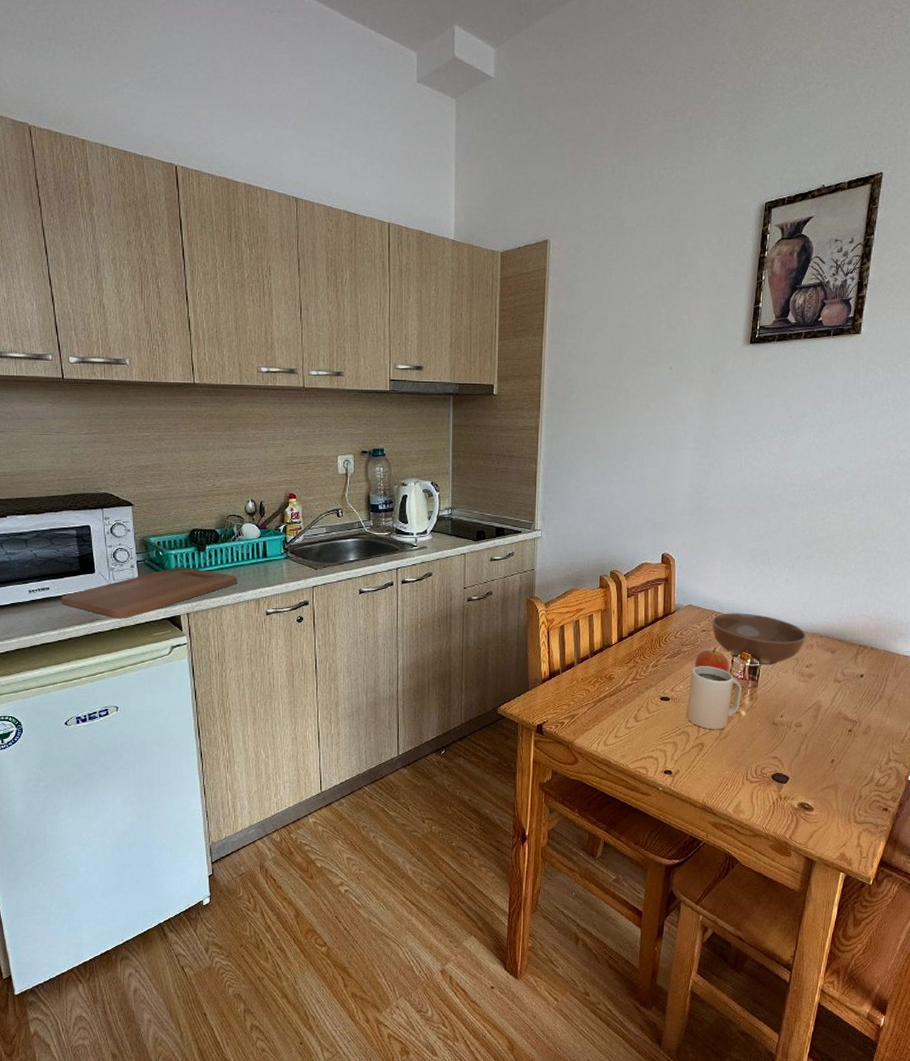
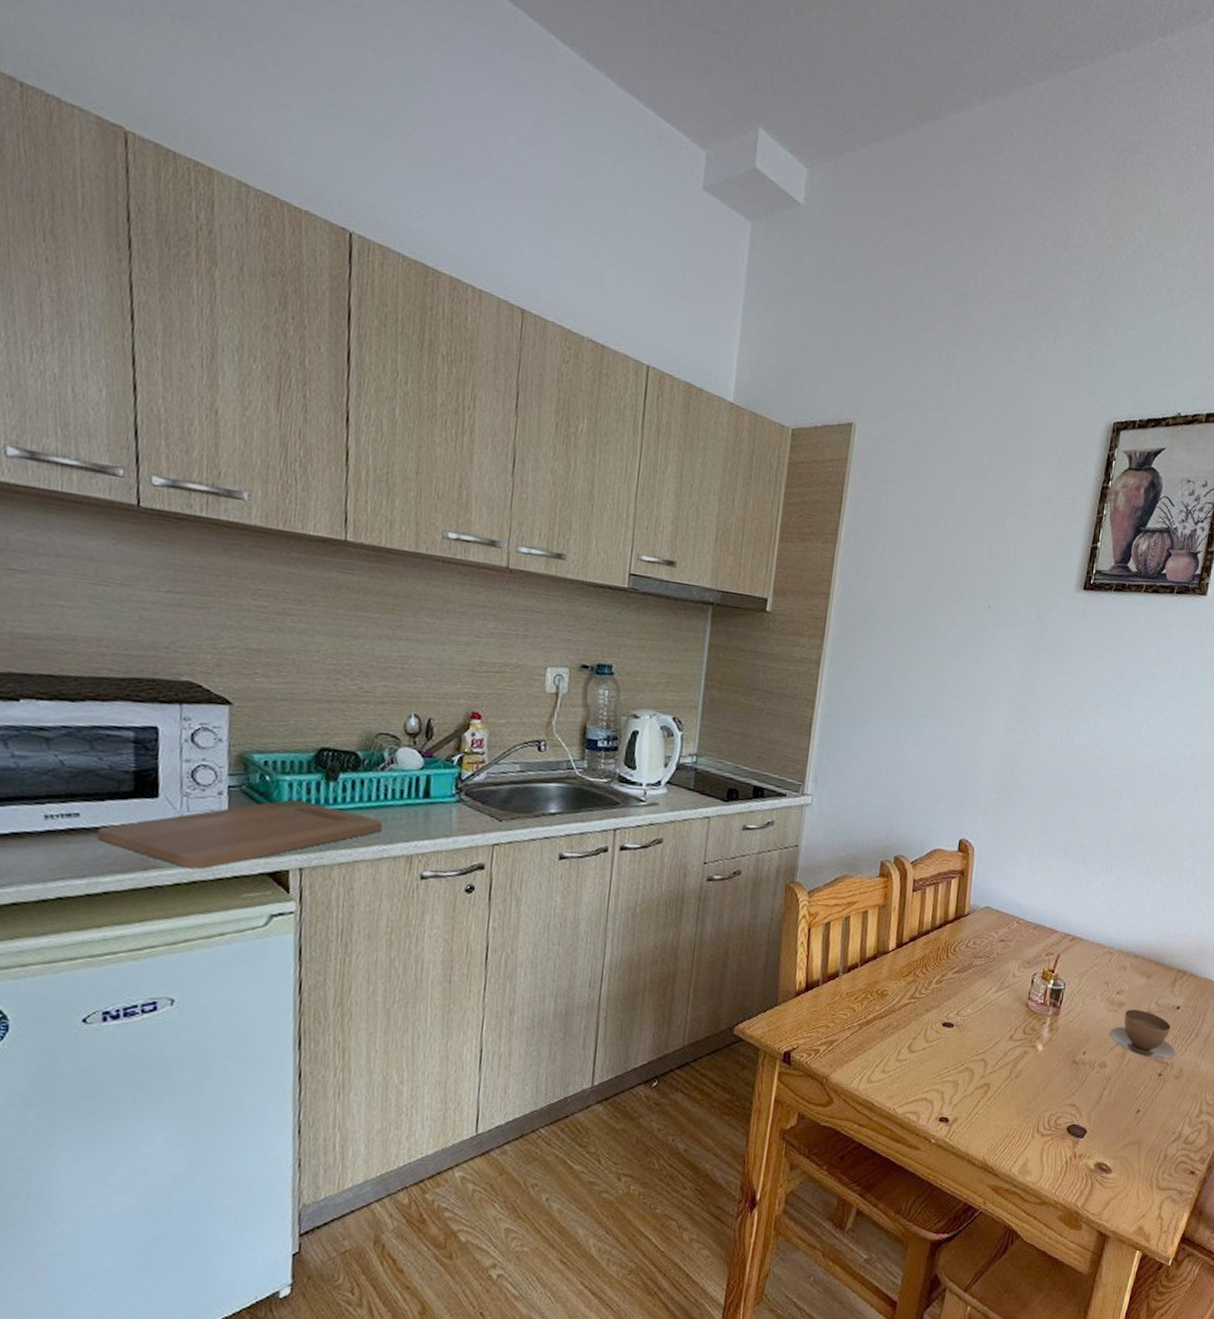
mug: present [686,666,742,730] -> none [971,985,1041,1068]
fruit: present [695,647,729,673] -> none [987,962,1029,996]
bowl: present [711,613,807,664] -> none [1011,920,1121,988]
teacup: none [802,679,863,719] -> present [1109,1009,1176,1060]

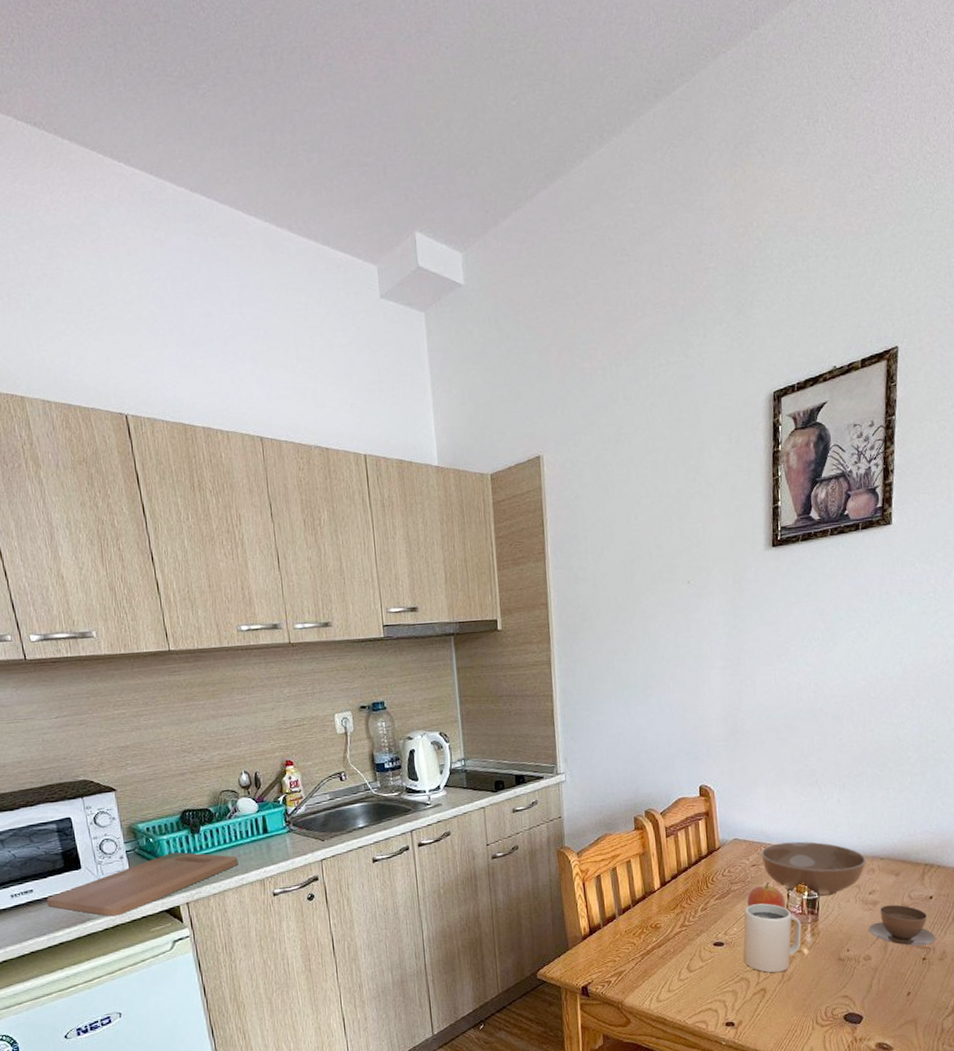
mug: none [971,985,1041,1068] -> present [743,903,802,973]
fruit: none [987,962,1029,996] -> present [747,882,785,909]
bowl: none [1011,920,1121,988] -> present [760,841,867,896]

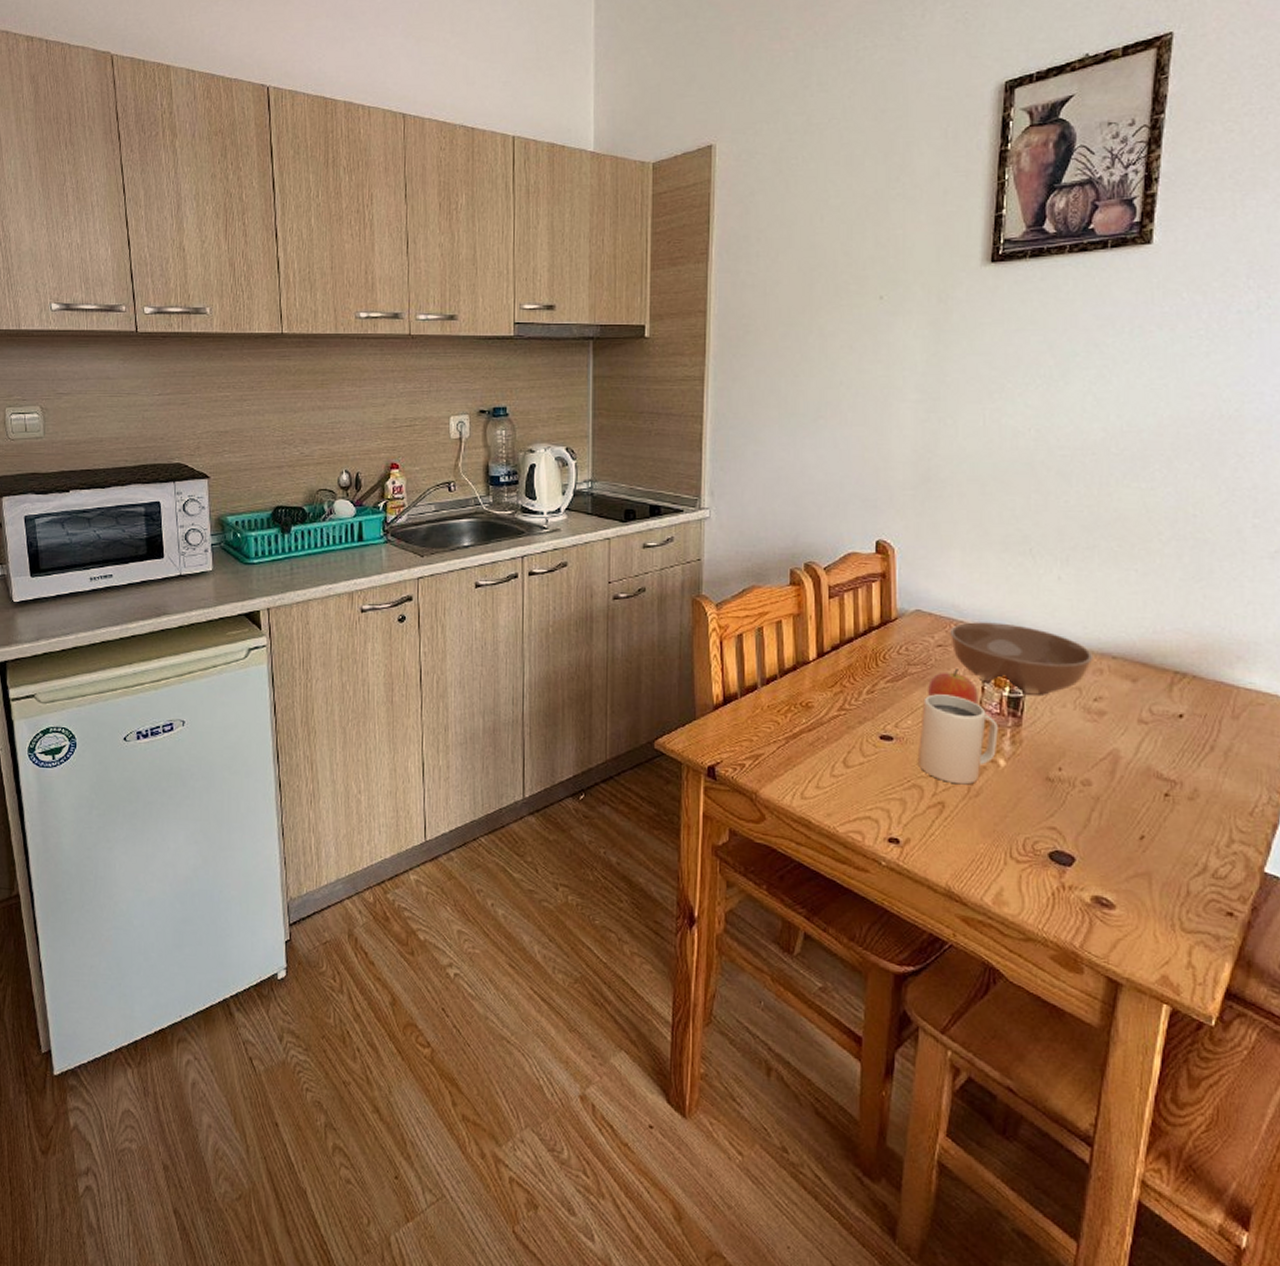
cutting board: present [47,851,239,917] -> none [125,551,328,614]
teacup: present [869,904,936,947] -> none [1091,718,1186,778]

